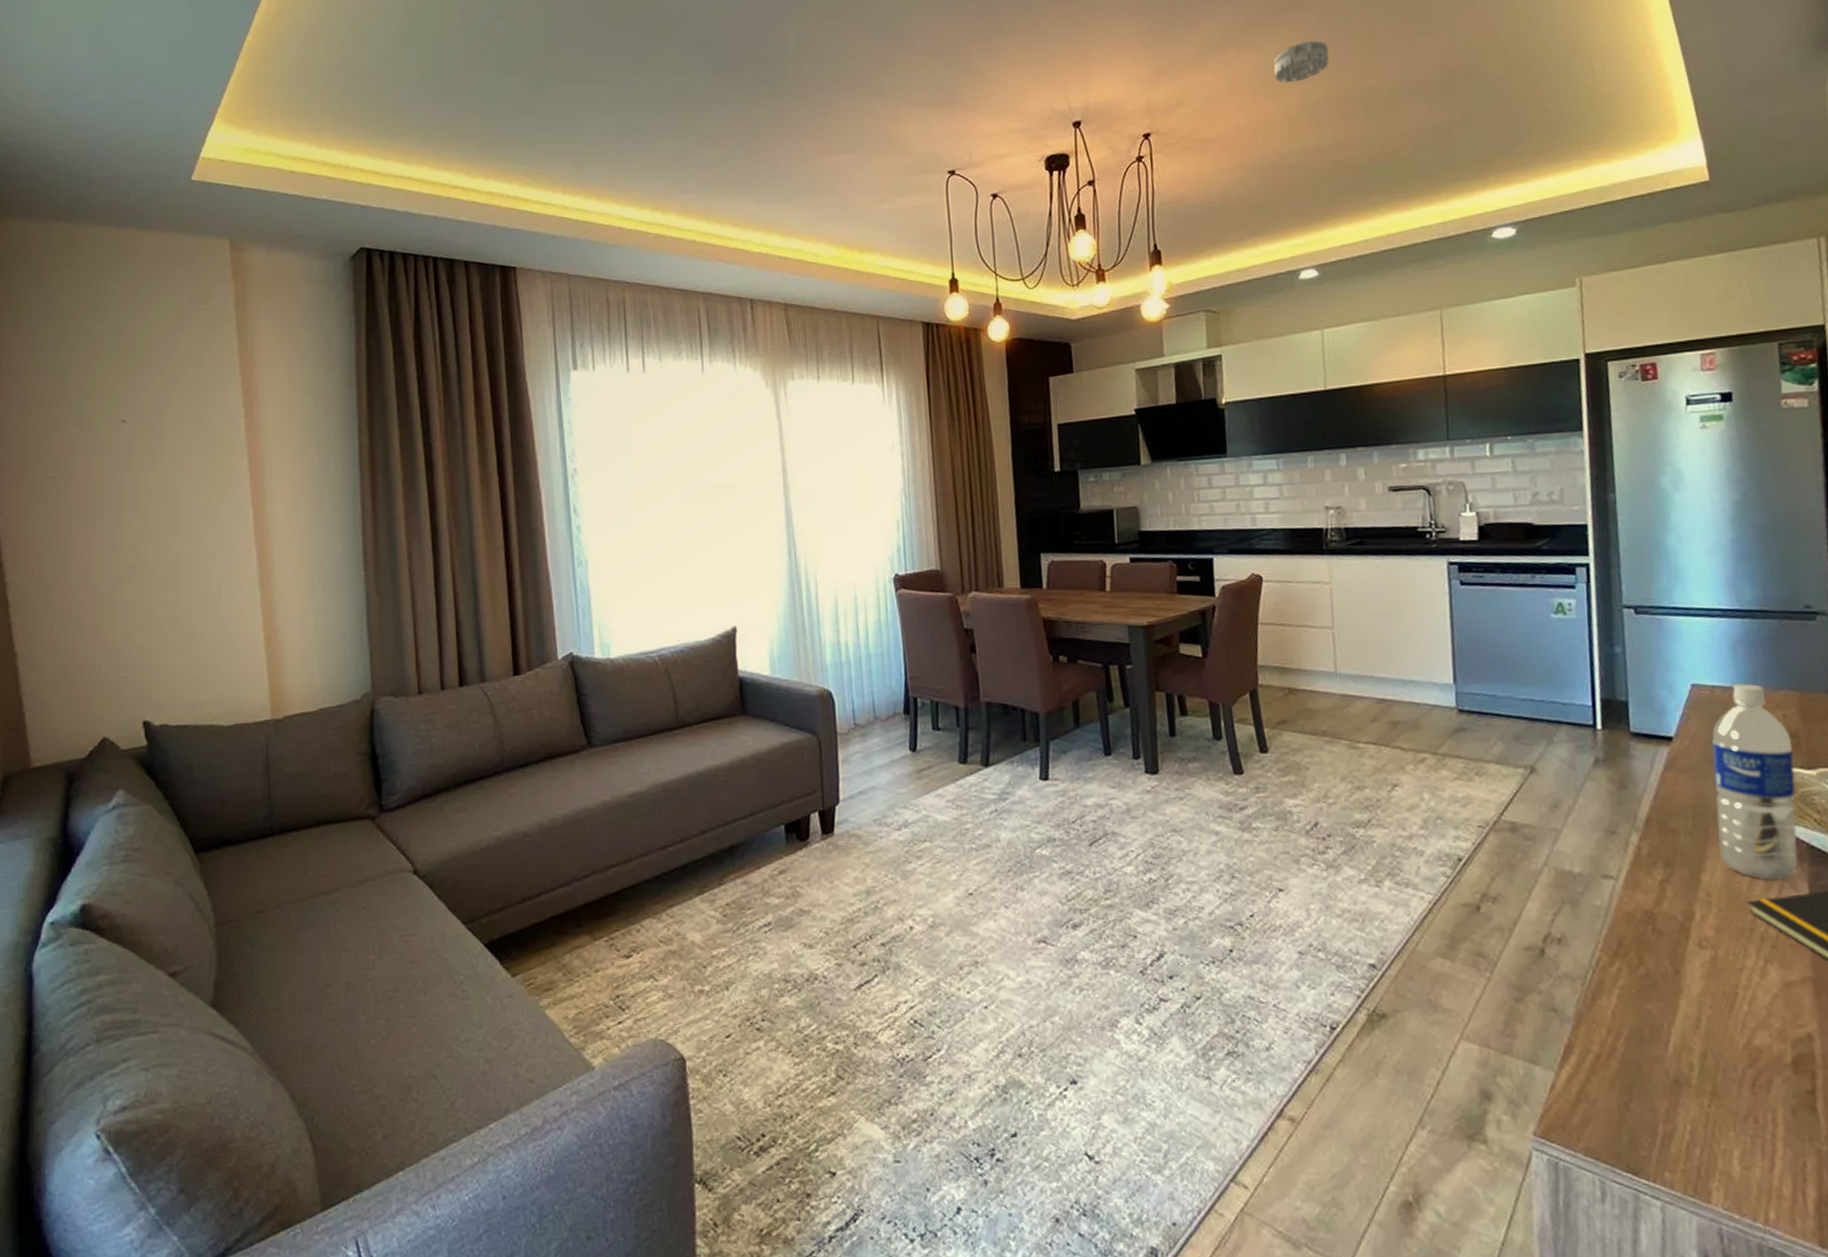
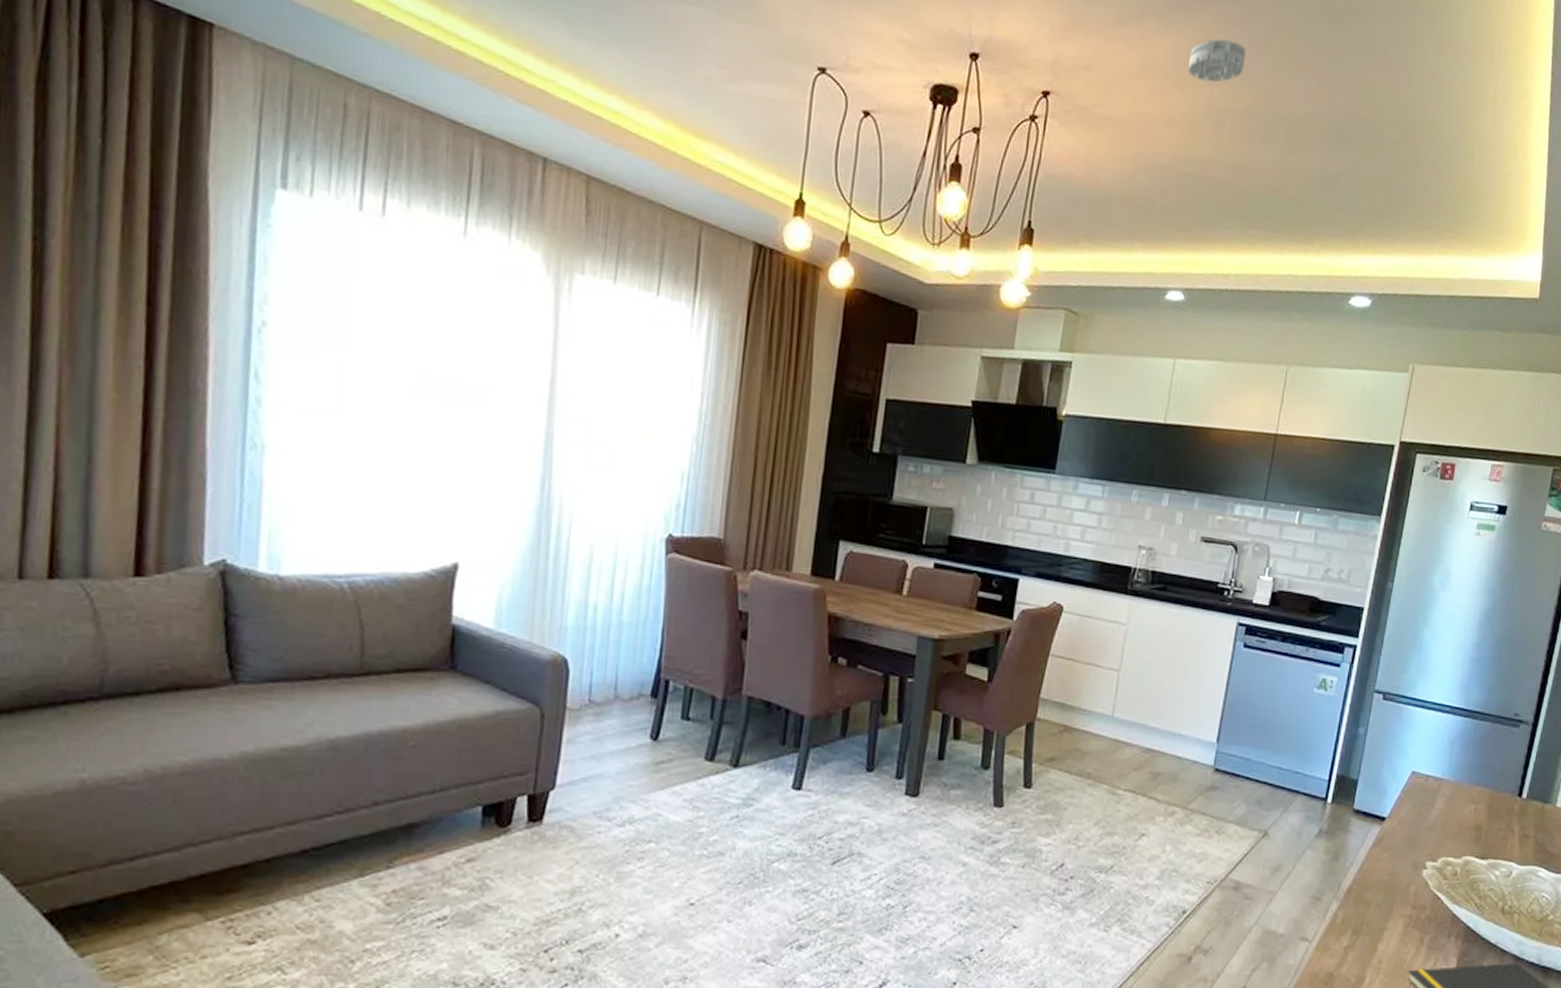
water bottle: present [1712,683,1799,880] -> none [1397,776,1476,954]

